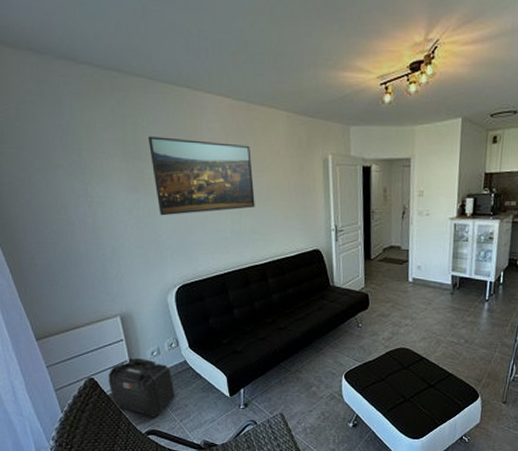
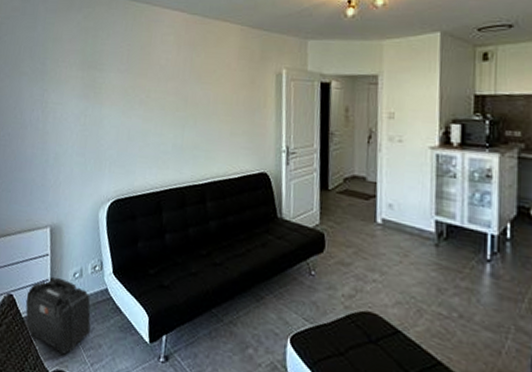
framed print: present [147,136,255,216] -> none [104,47,201,125]

